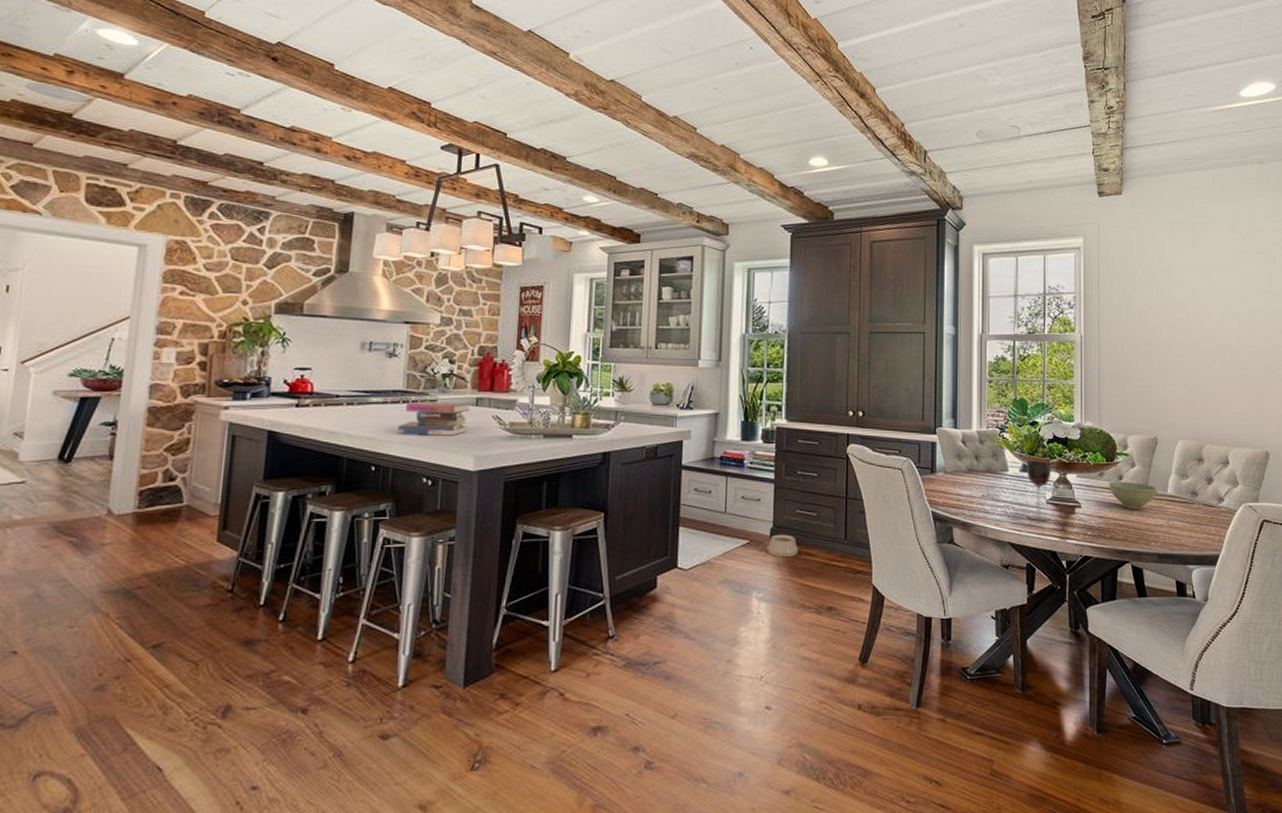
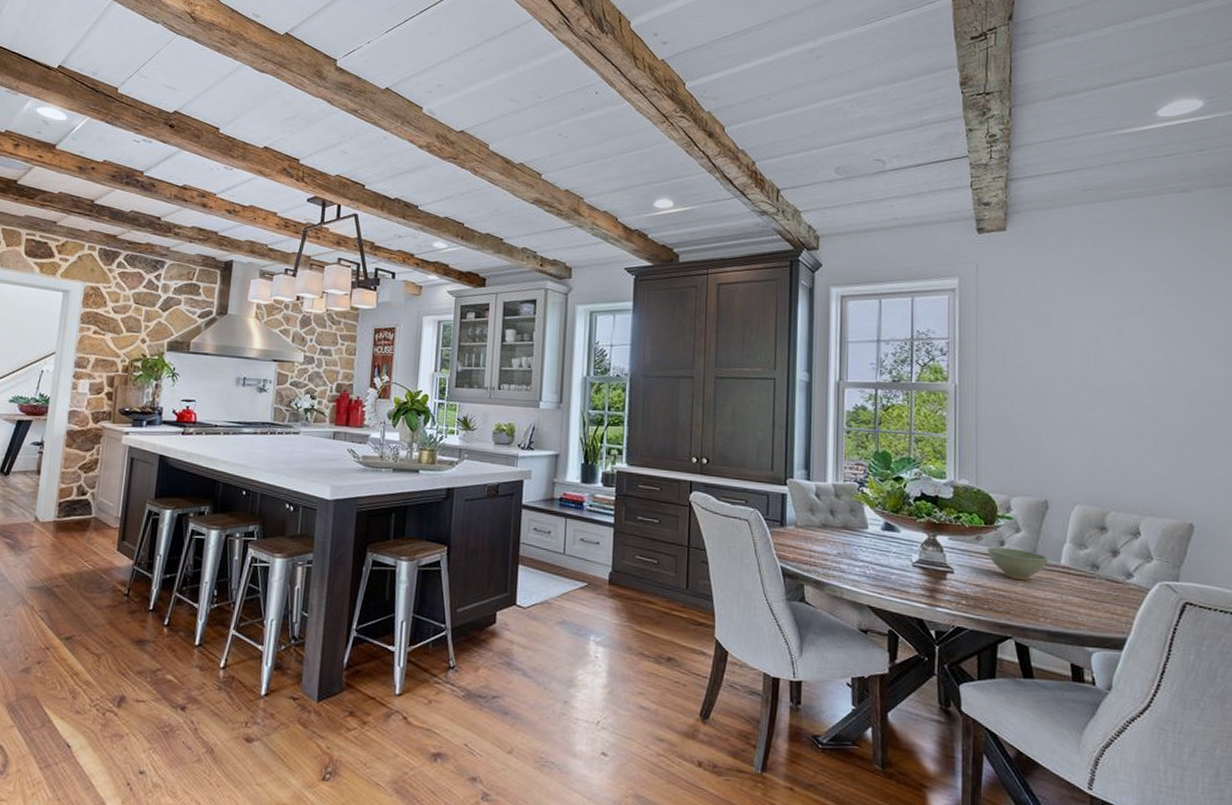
books: present [397,401,471,436] -> none [265,433,328,466]
pet bowl: present [767,534,799,558] -> none [605,579,638,604]
wineglass: present [1026,460,1052,521] -> none [889,518,919,586]

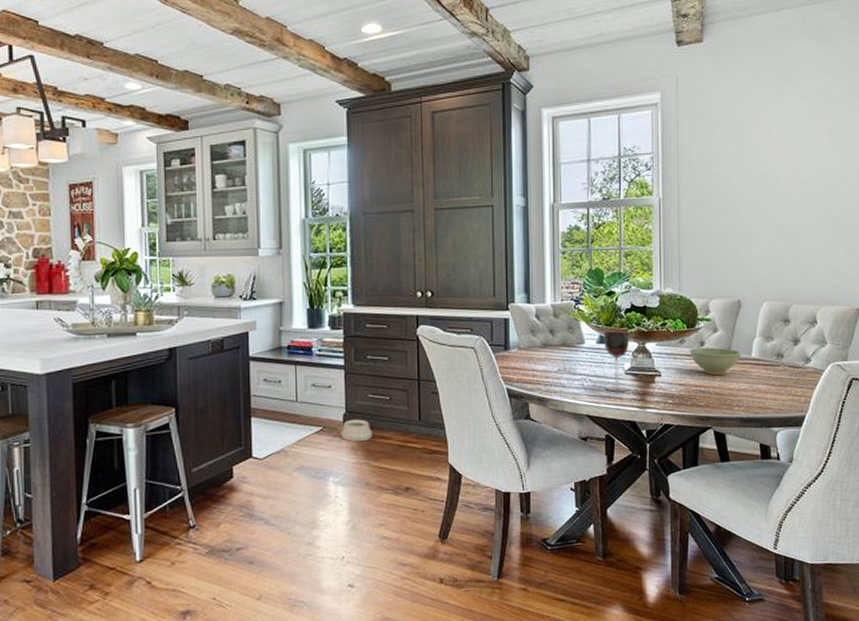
pet bowl: none [605,579,638,604] -> present [341,419,373,442]
wineglass: none [889,518,919,586] -> present [603,331,630,392]

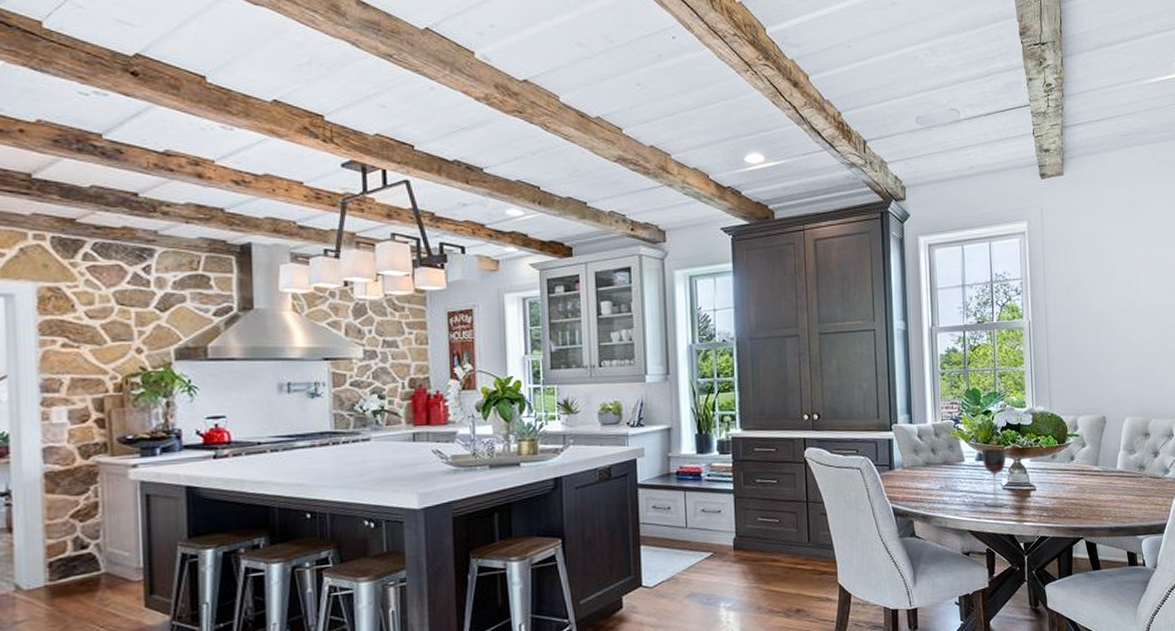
pet bowl: present [341,419,373,442] -> none [731,543,764,567]
bowl: present [689,347,742,376] -> none [1061,461,1108,489]

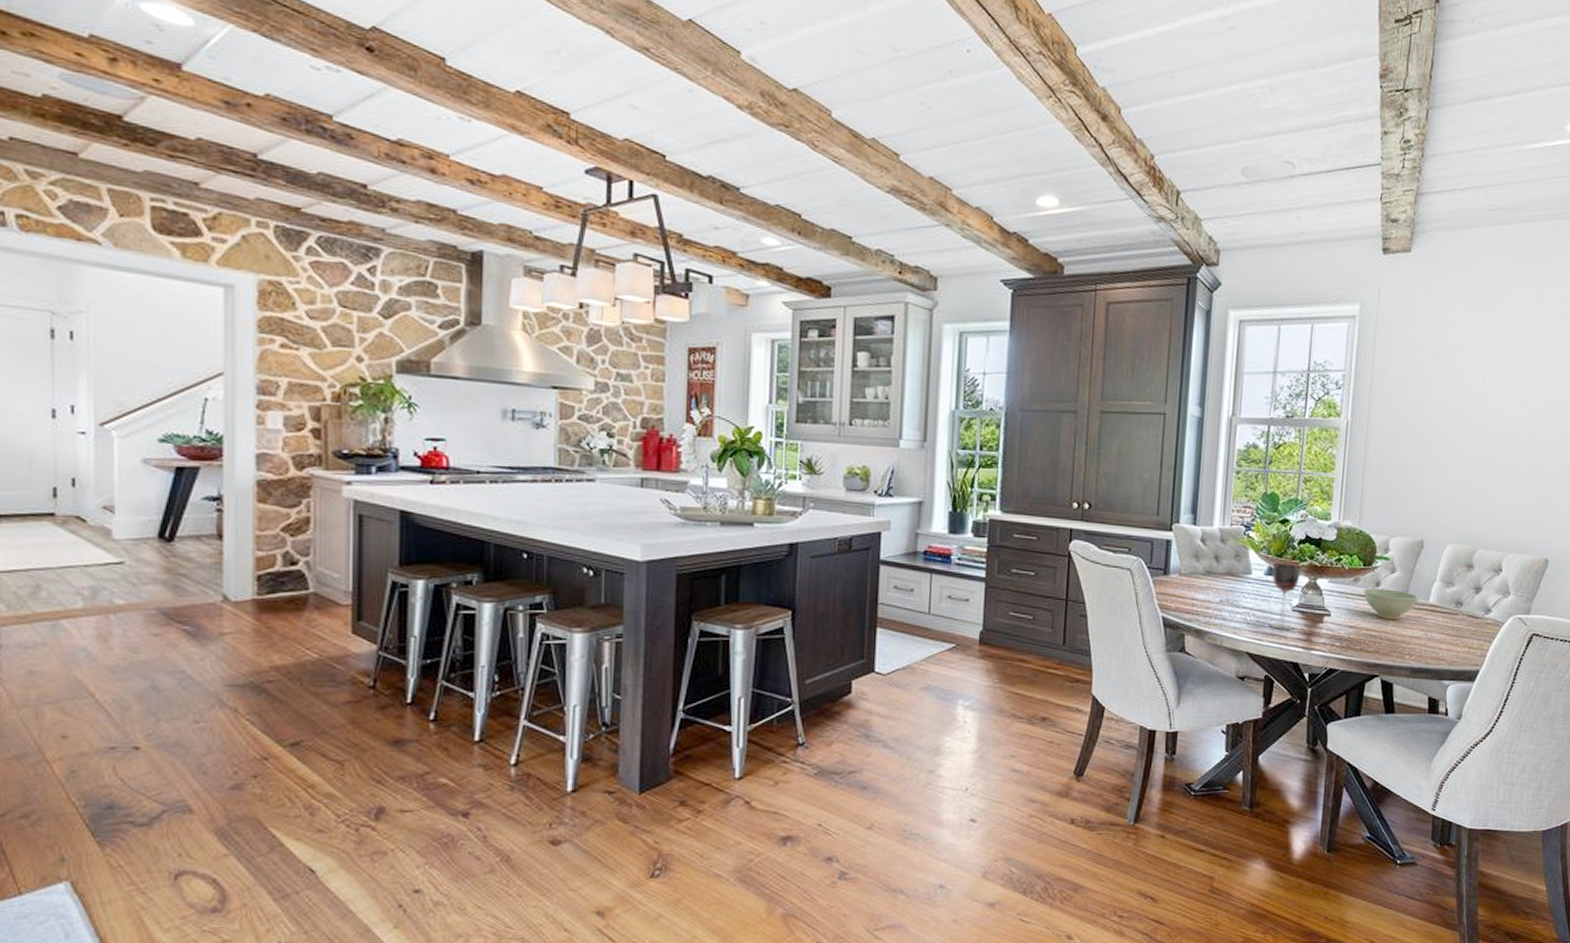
bowl: none [1061,461,1108,489] -> present [1363,588,1419,620]

